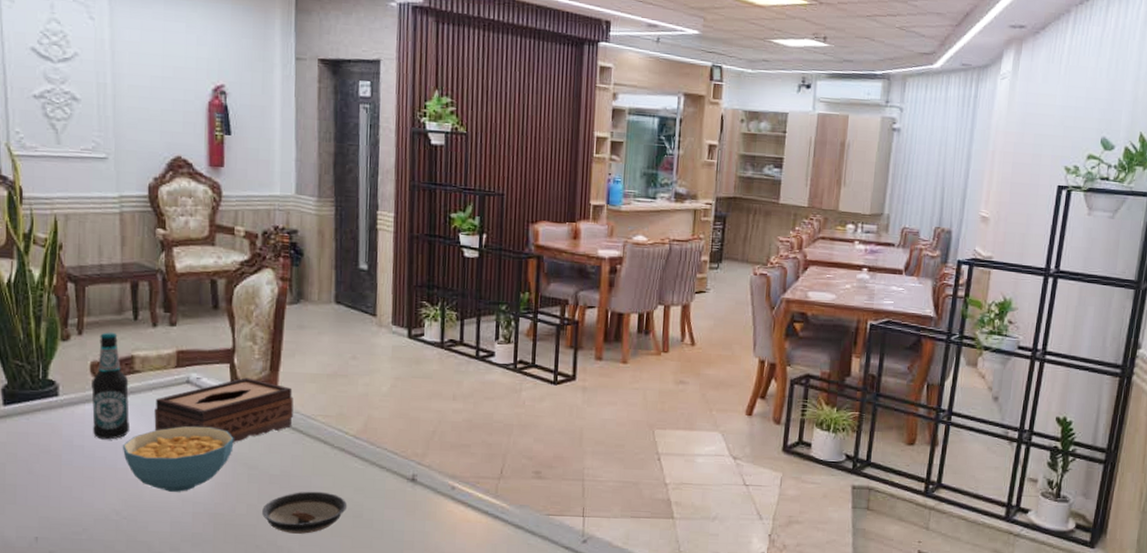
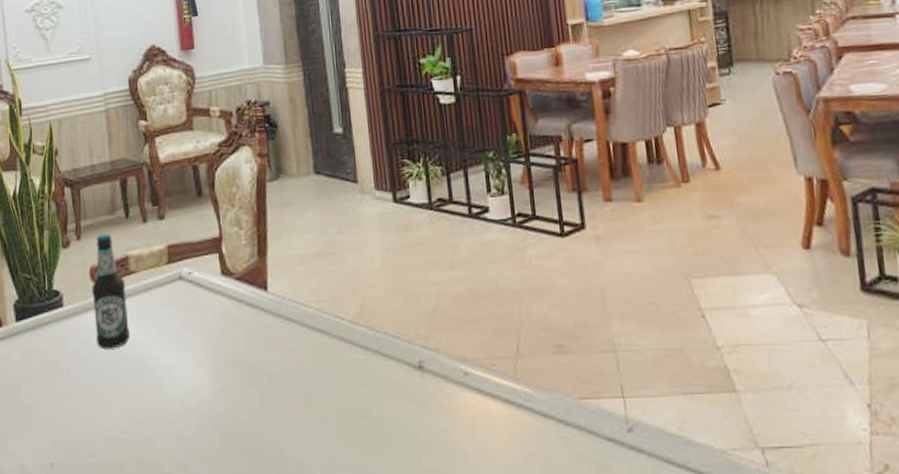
cereal bowl: present [122,426,234,492] -> none [124,325,231,402]
tissue box: present [154,377,294,443] -> none [151,266,286,341]
saucer: present [262,491,348,534] -> none [266,389,354,442]

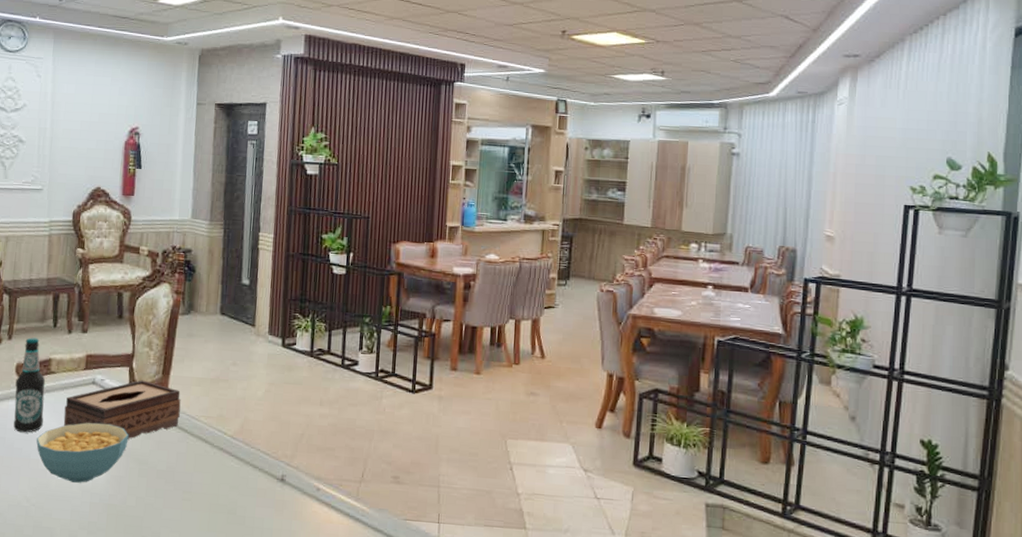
cereal bowl: none [124,325,231,402] -> present [36,422,129,483]
tissue box: none [151,266,286,341] -> present [63,380,181,439]

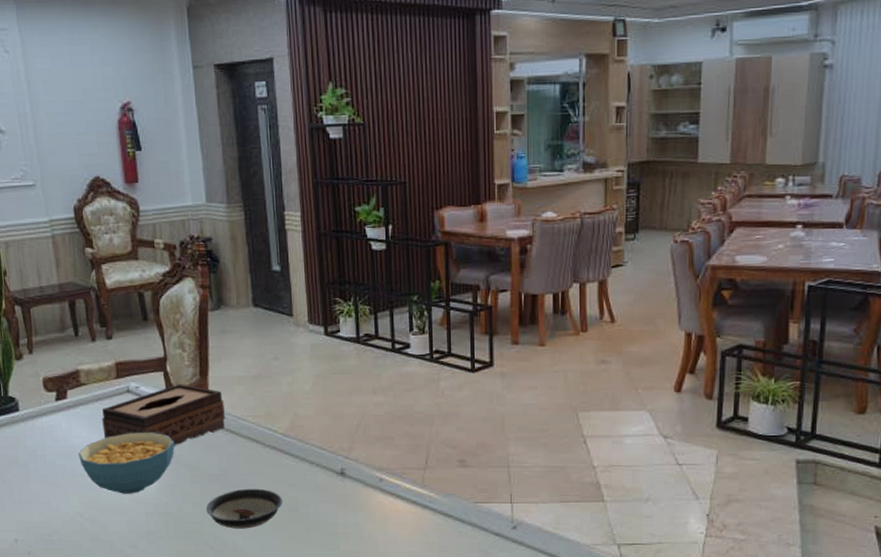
bottle: present [13,337,46,433] -> none [45,349,83,449]
saucer: none [149,486,224,528] -> present [206,488,283,529]

